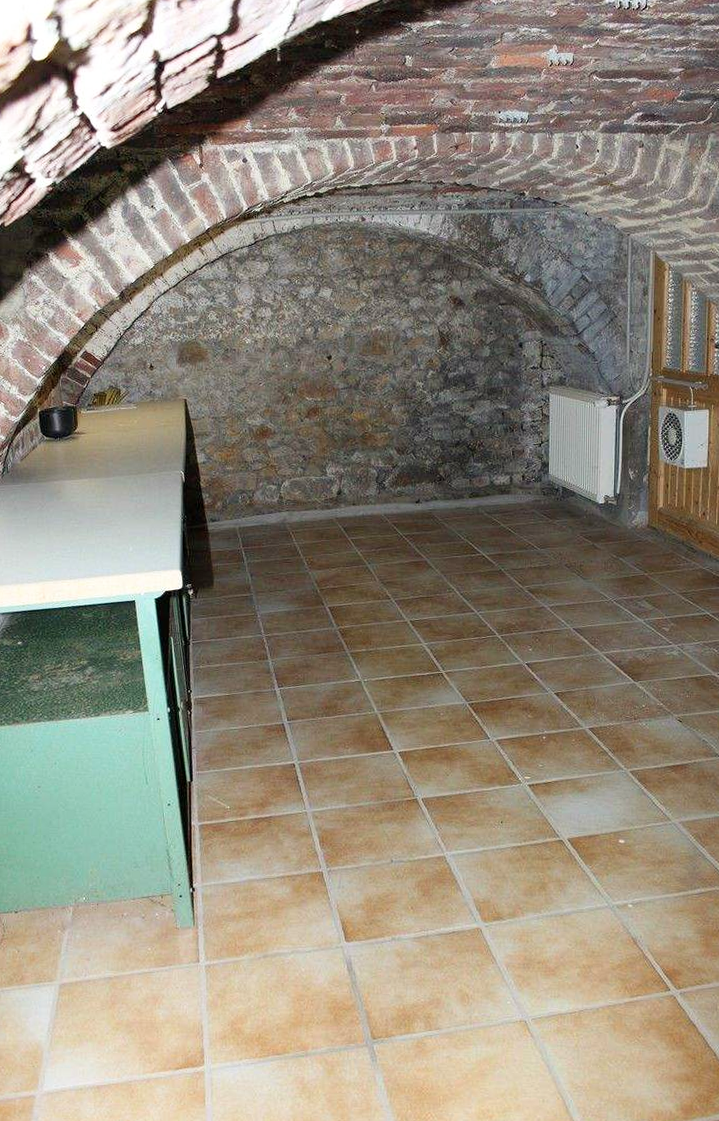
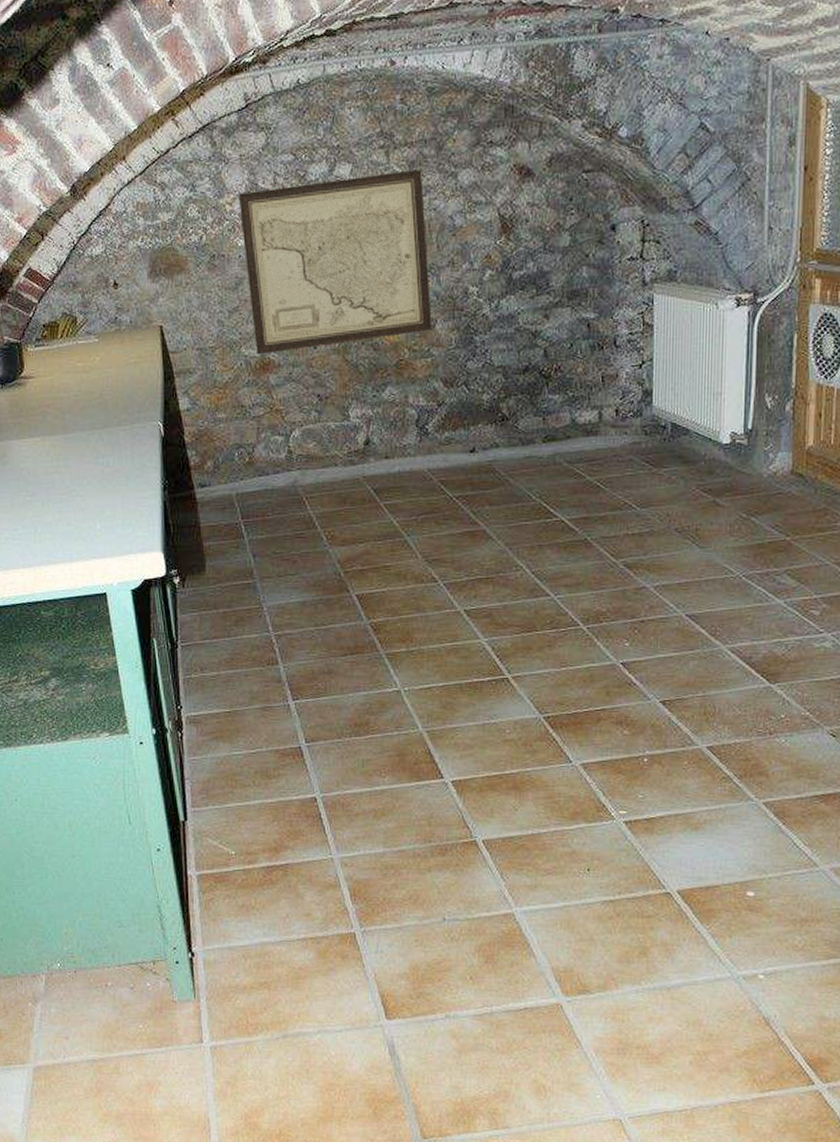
wall art: none [247,296,389,424] -> present [238,169,432,355]

